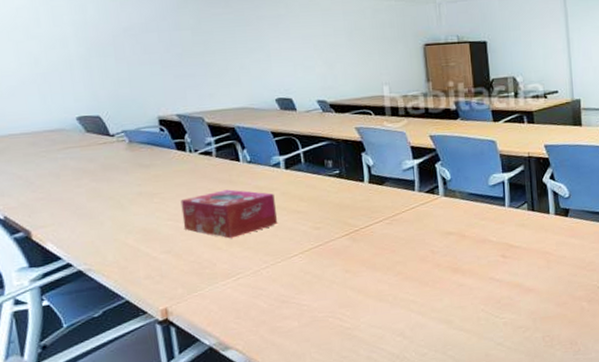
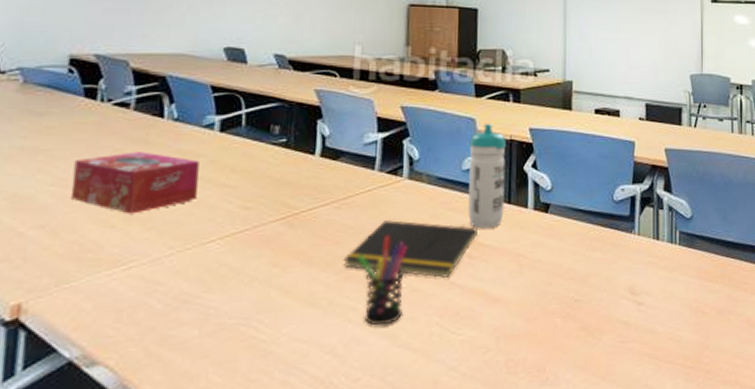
notepad: none [400,230,509,275] -> present [343,220,479,278]
pen holder: none [410,243,453,314] -> present [357,236,407,326]
water bottle: none [492,144,529,233] -> present [468,124,506,229]

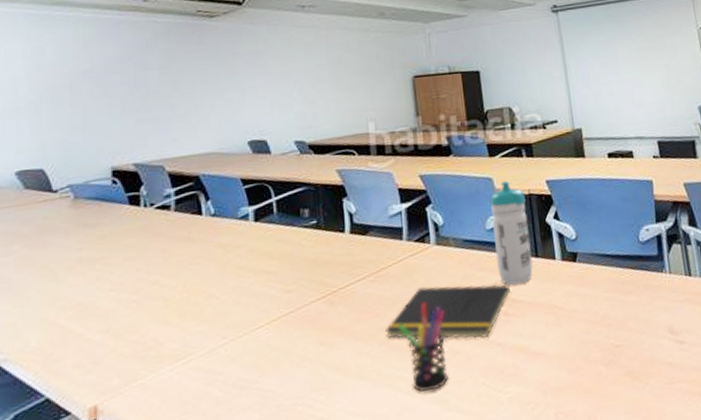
tissue box: present [70,151,200,214] -> none [128,249,243,310]

